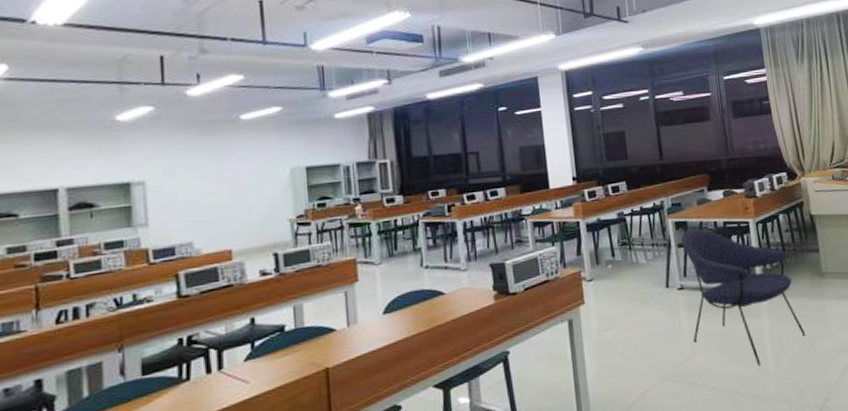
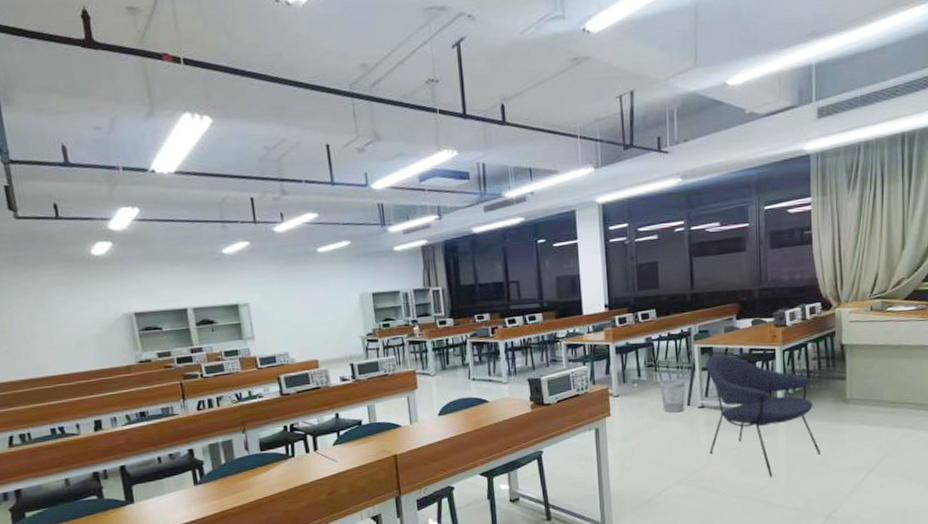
wastebasket: none [635,257,664,297] -> present [660,378,686,413]

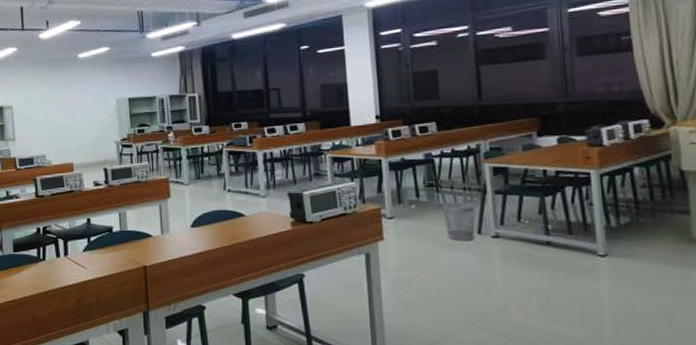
chair: present [706,354,820,478] -> none [500,175,660,330]

